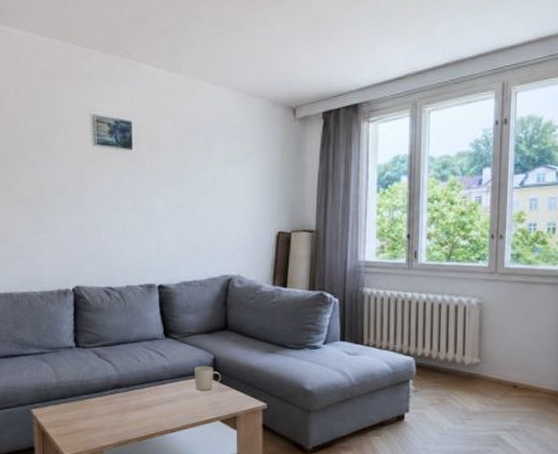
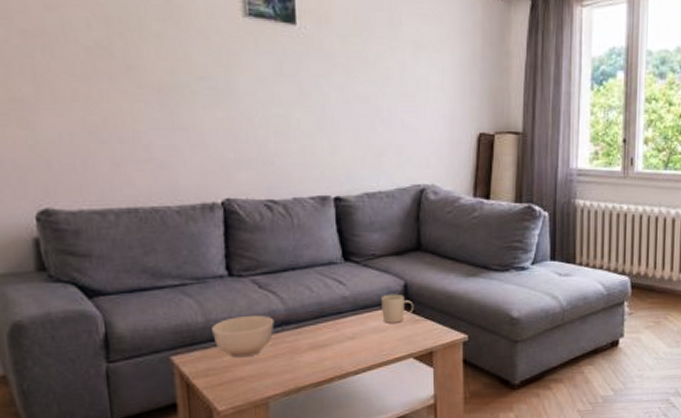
bowl: none [62,380,110,413] -> present [212,315,275,358]

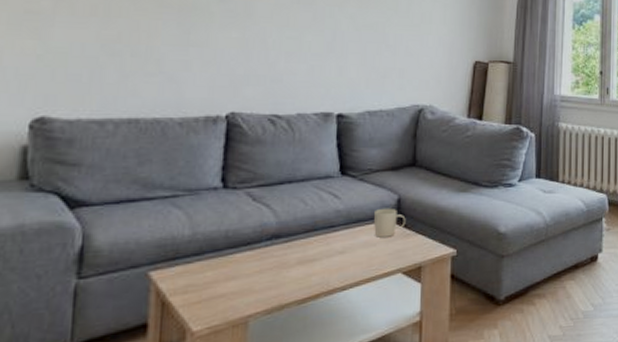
bowl: present [212,315,275,358] -> none [198,229,265,273]

